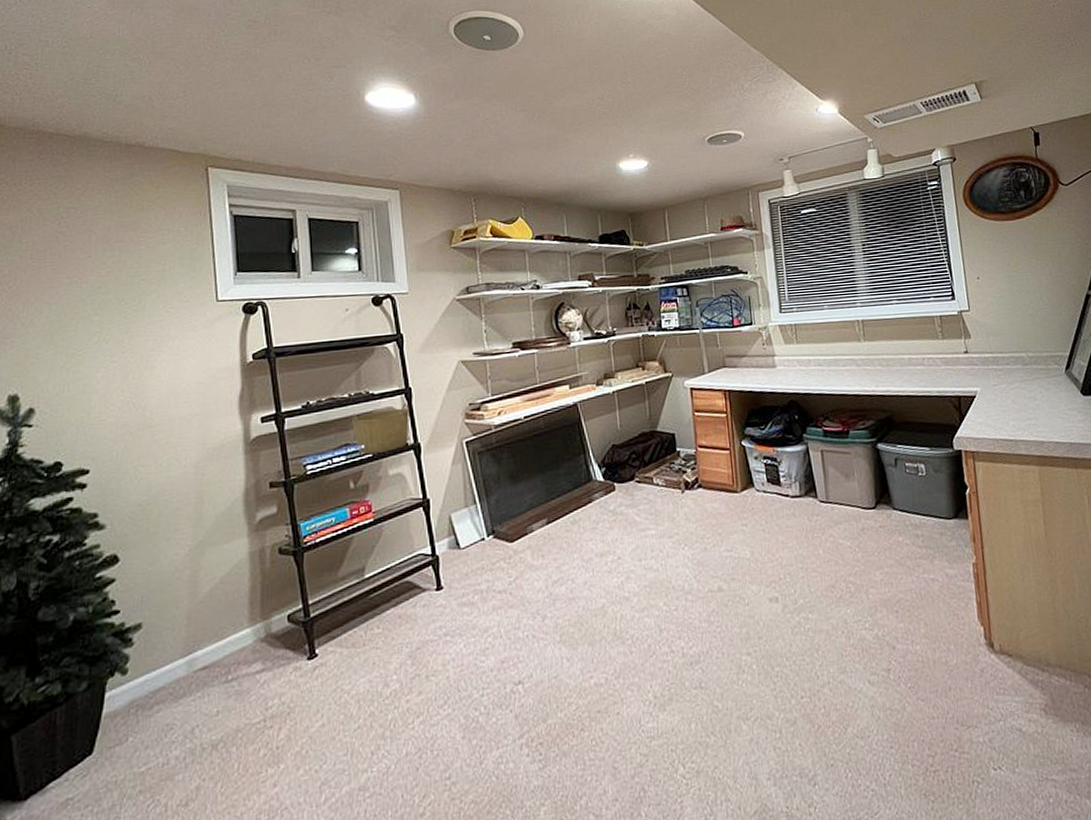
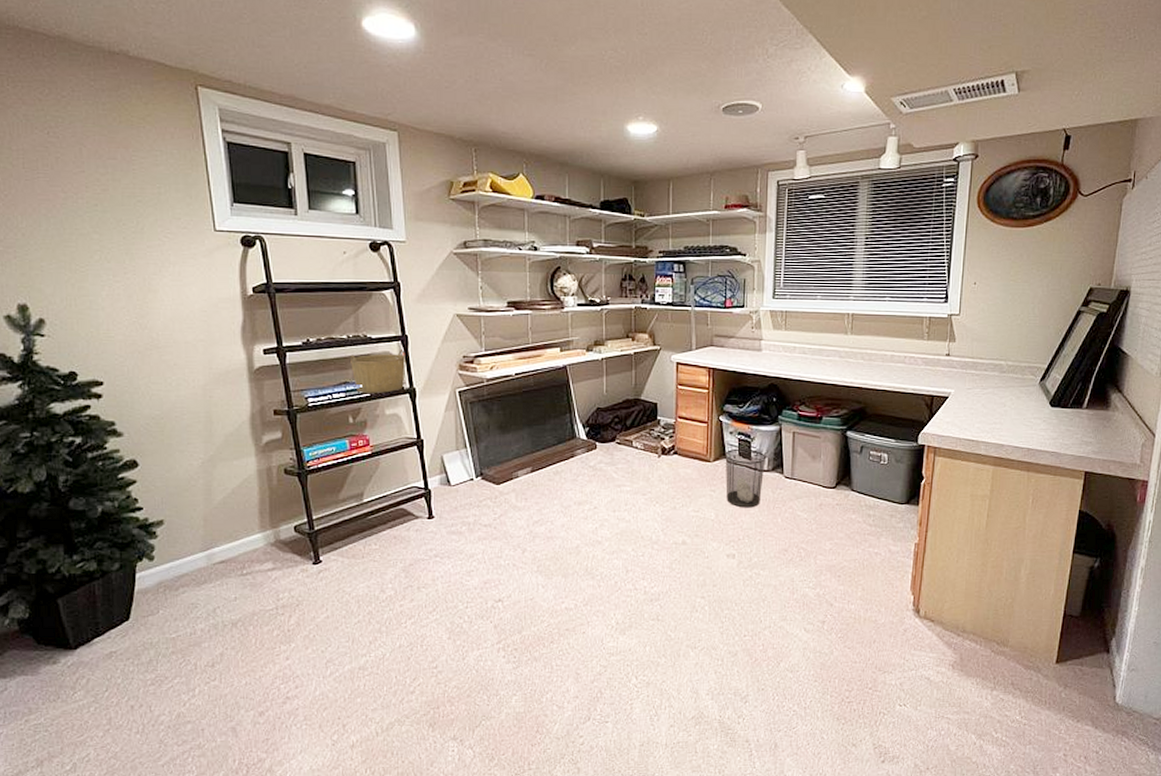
waste bin: none [752,473,798,542] -> present [725,448,766,508]

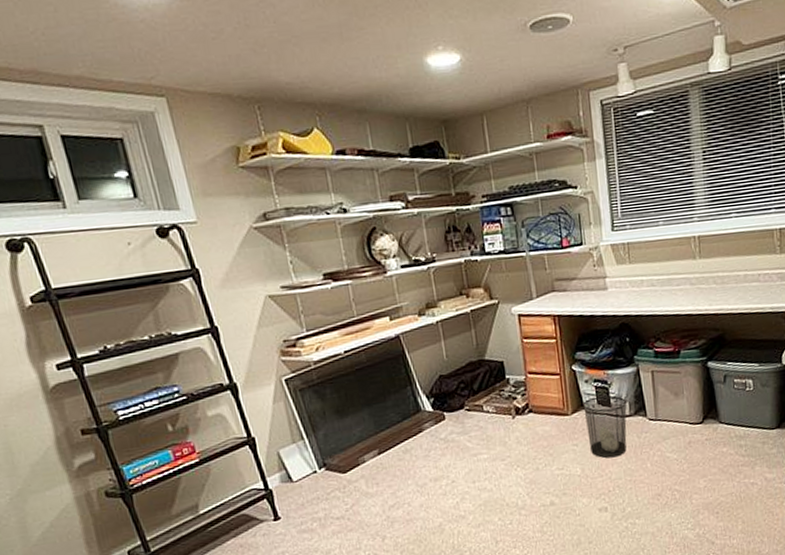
basket: present [349,350,405,394] -> none [156,343,223,398]

